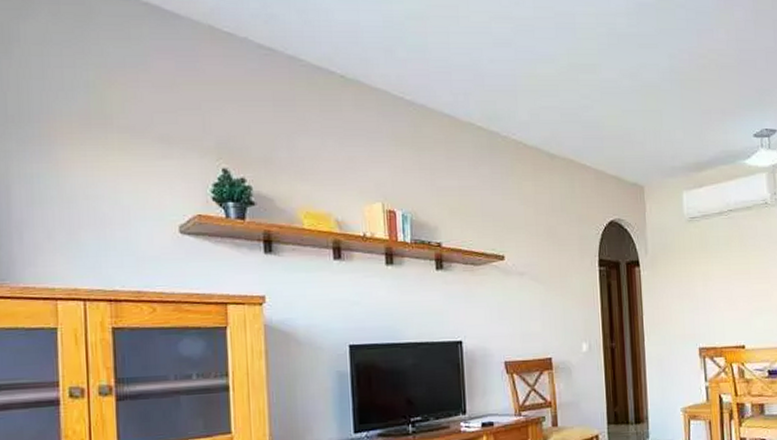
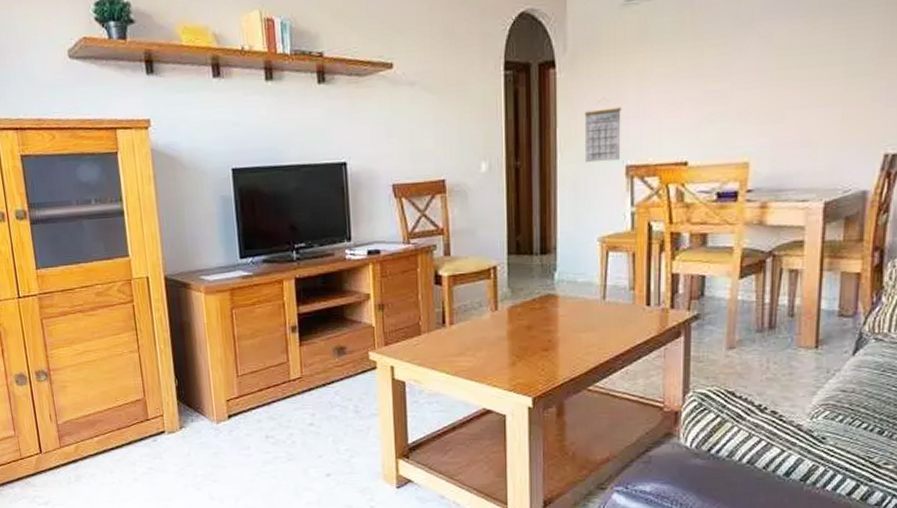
calendar: none [664,292,694,345] -> present [584,97,621,163]

